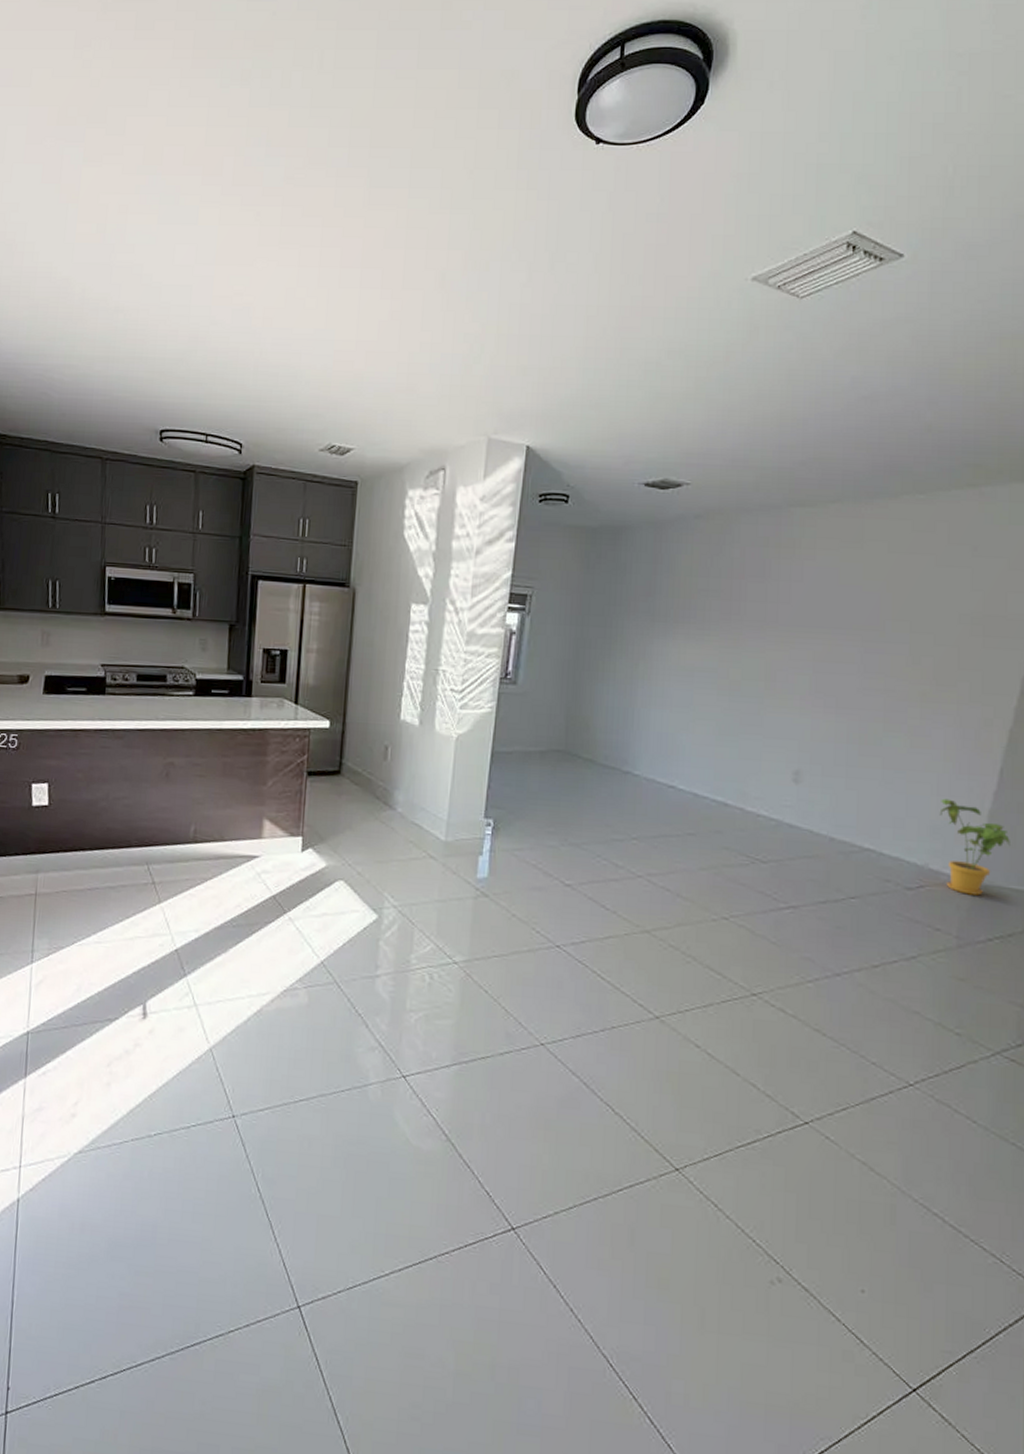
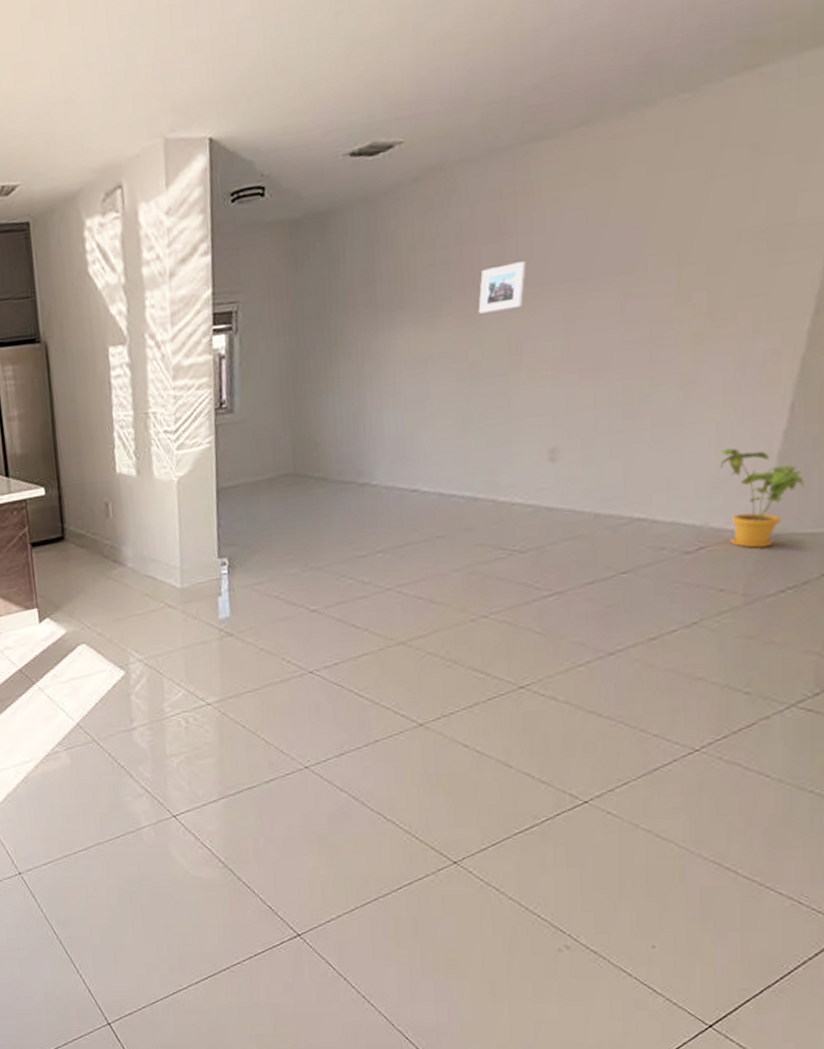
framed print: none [741,602,785,642] -> present [478,261,526,314]

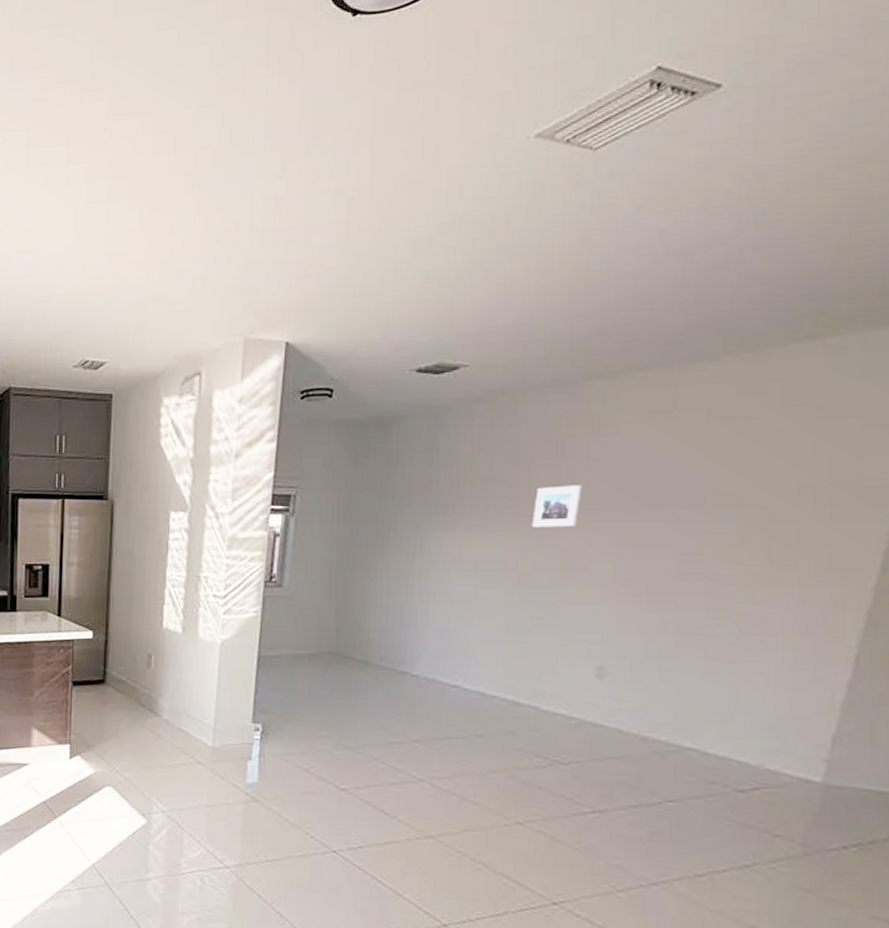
house plant: present [719,448,804,548] -> none [777,691,870,798]

